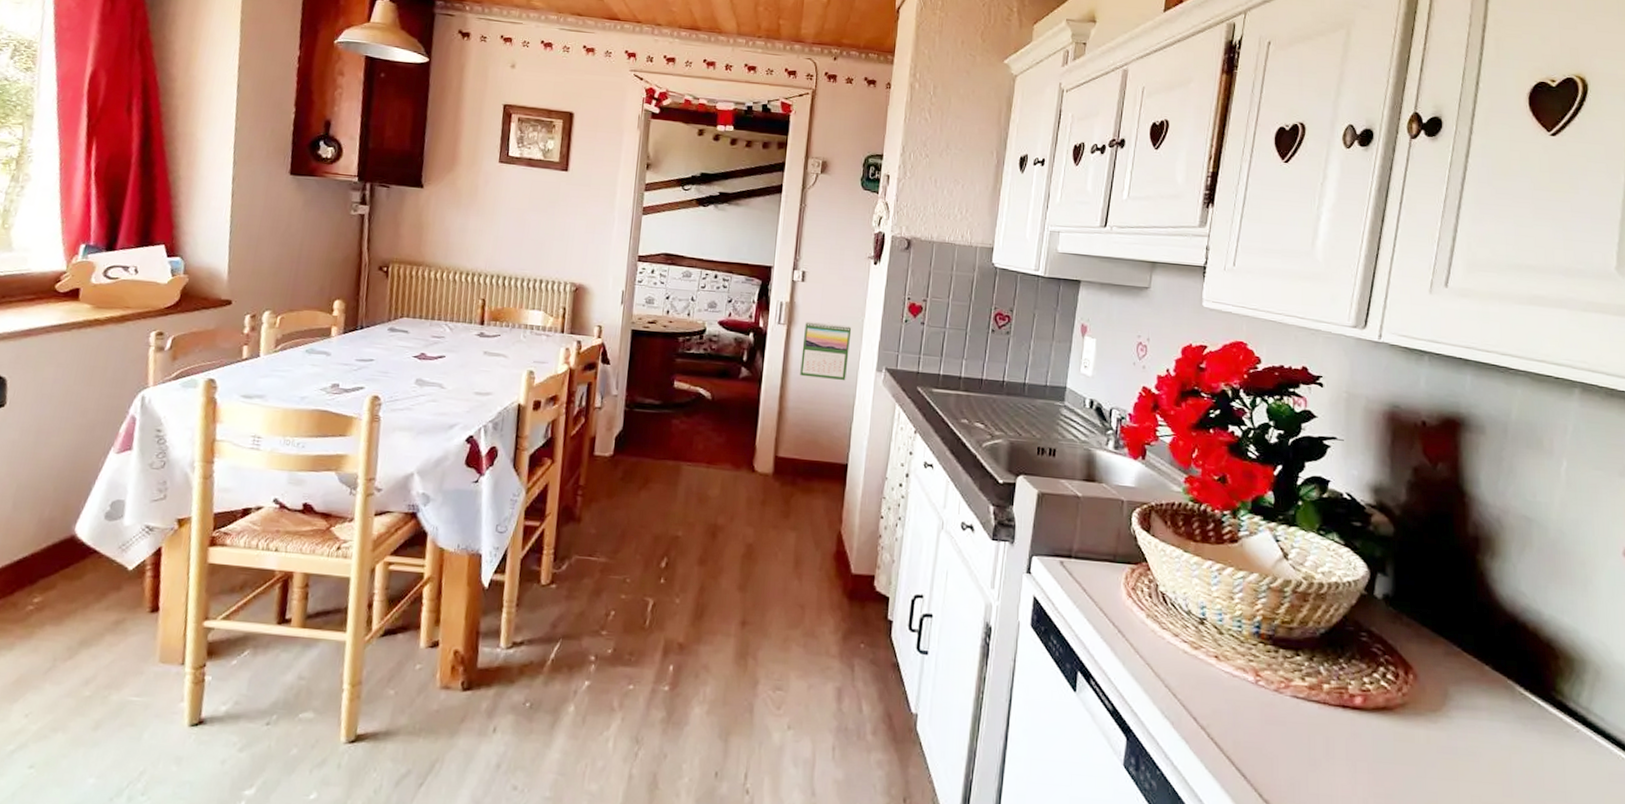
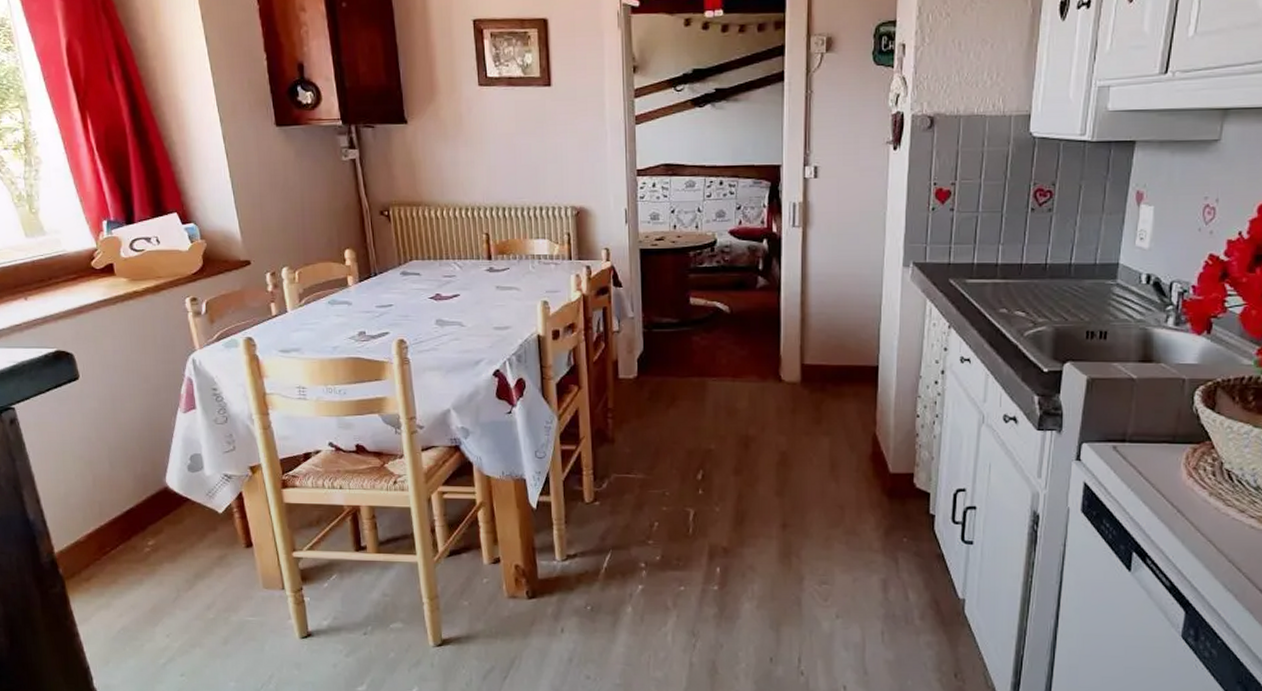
calendar: present [800,321,852,381] -> none [821,219,873,281]

